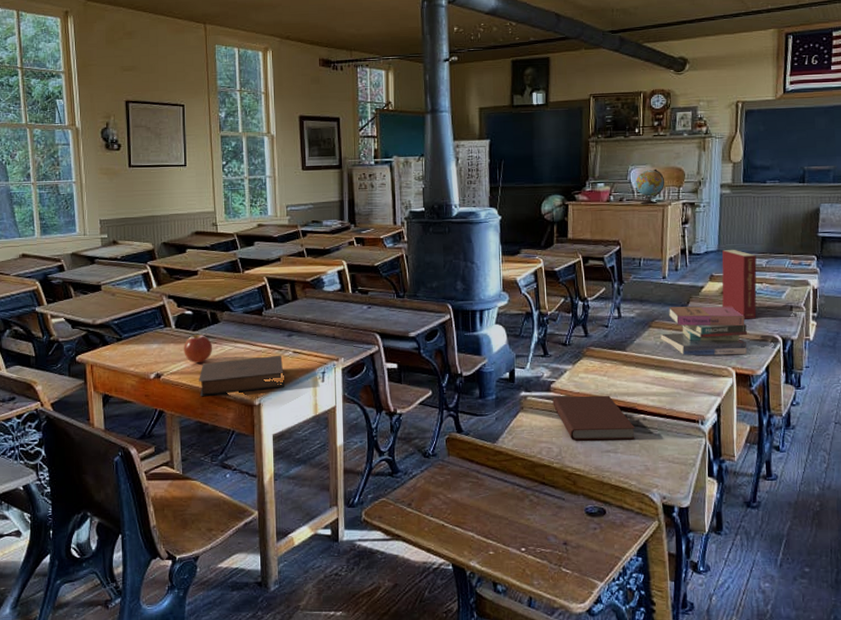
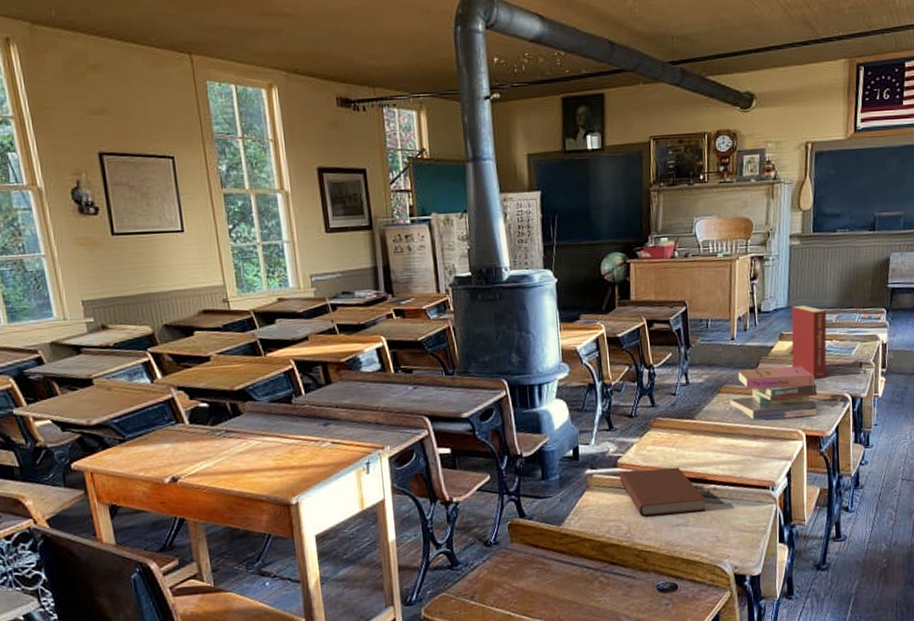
apple: present [184,334,213,364] -> none [201,429,237,463]
book: present [199,355,284,397] -> none [223,446,324,500]
globe: present [636,169,665,205] -> none [701,219,733,261]

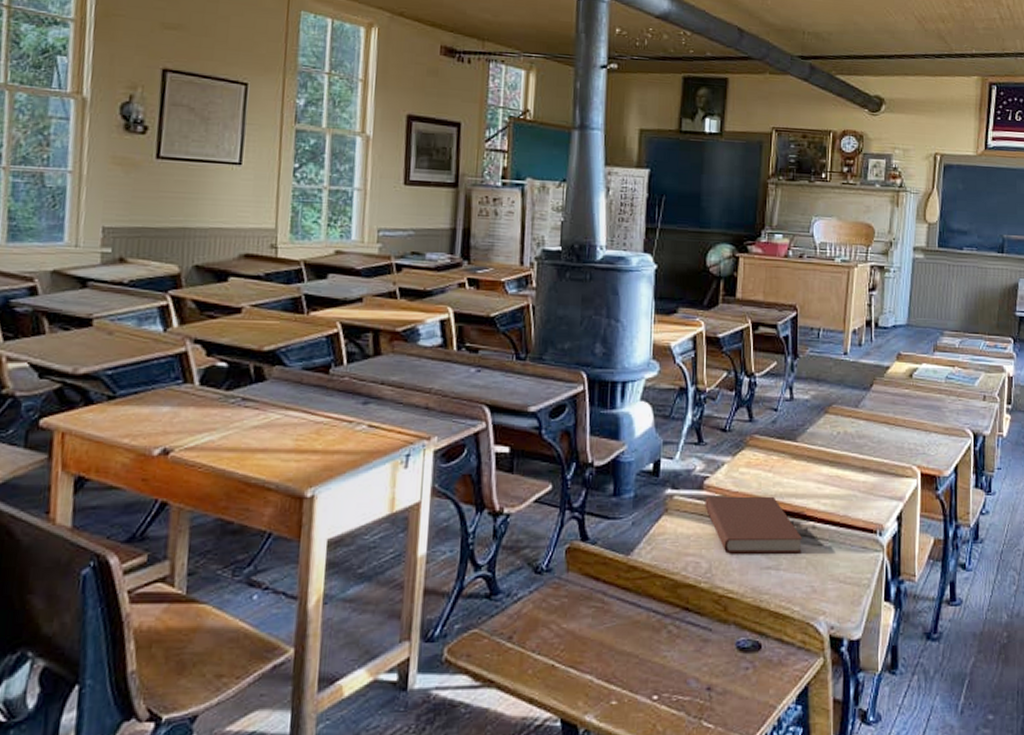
books: present [730,366,818,420] -> none [838,388,936,452]
book: present [791,305,827,379] -> none [910,324,949,409]

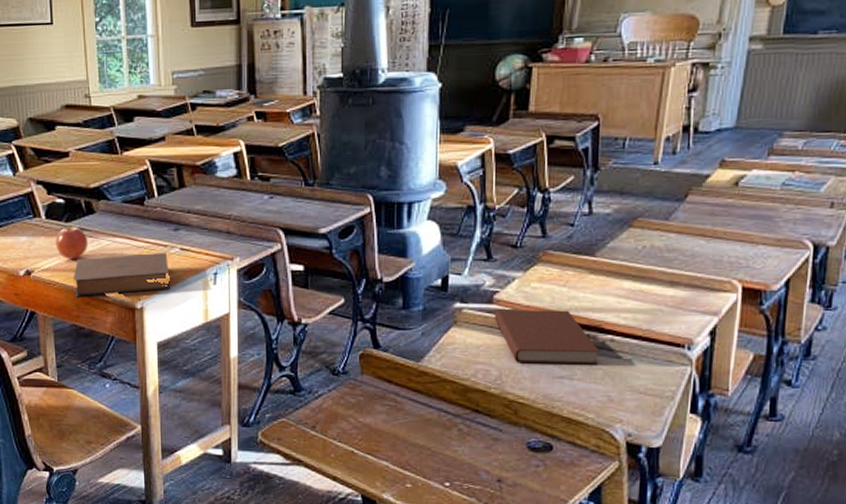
apple: none [208,395,253,437] -> present [55,226,89,260]
book: none [226,429,353,484] -> present [73,252,170,298]

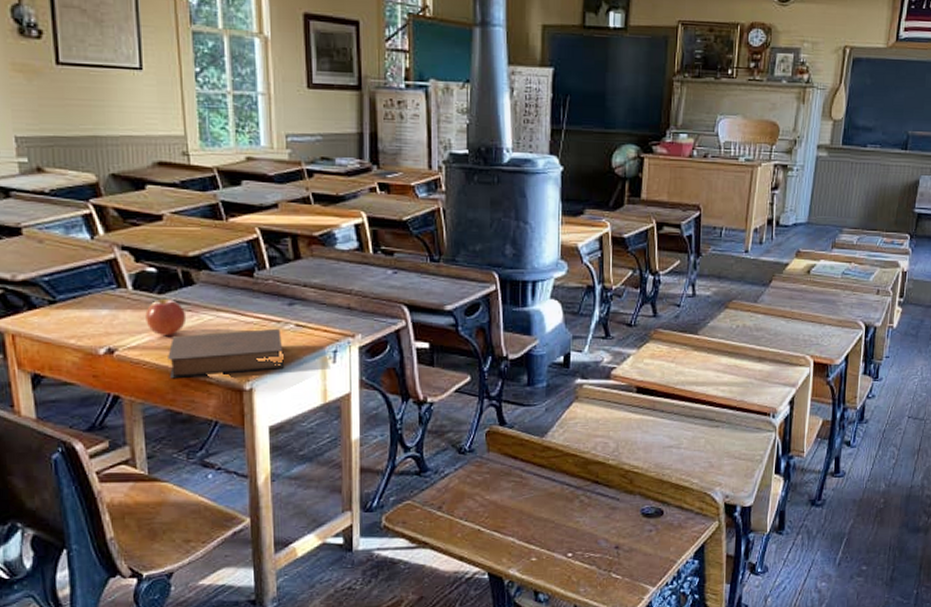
book: present [494,309,600,365] -> none [612,384,703,435]

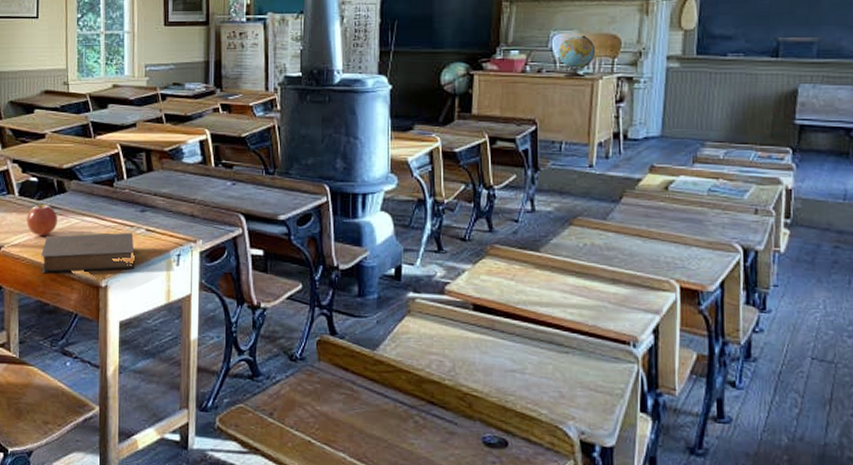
globe: none [723,120,757,164] -> present [558,35,596,78]

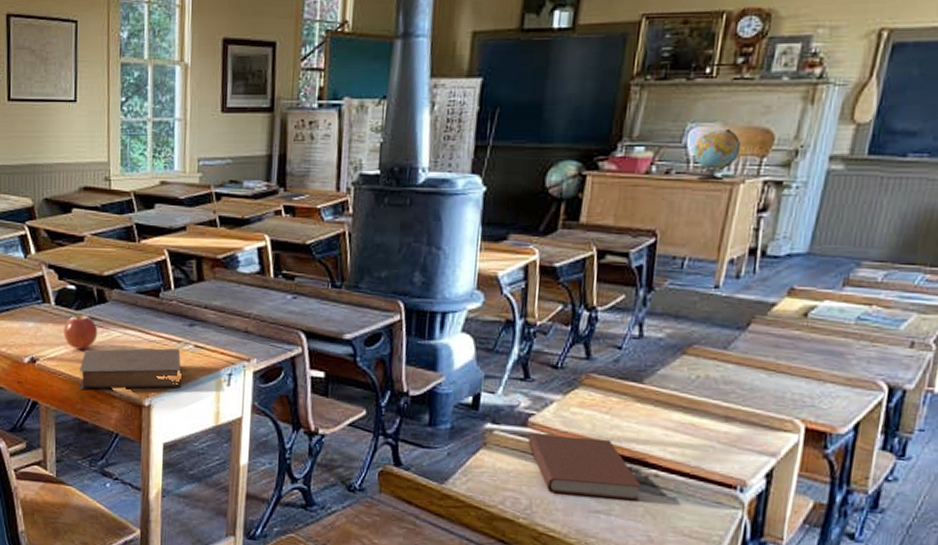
book: none [446,300,549,360] -> present [528,433,642,501]

